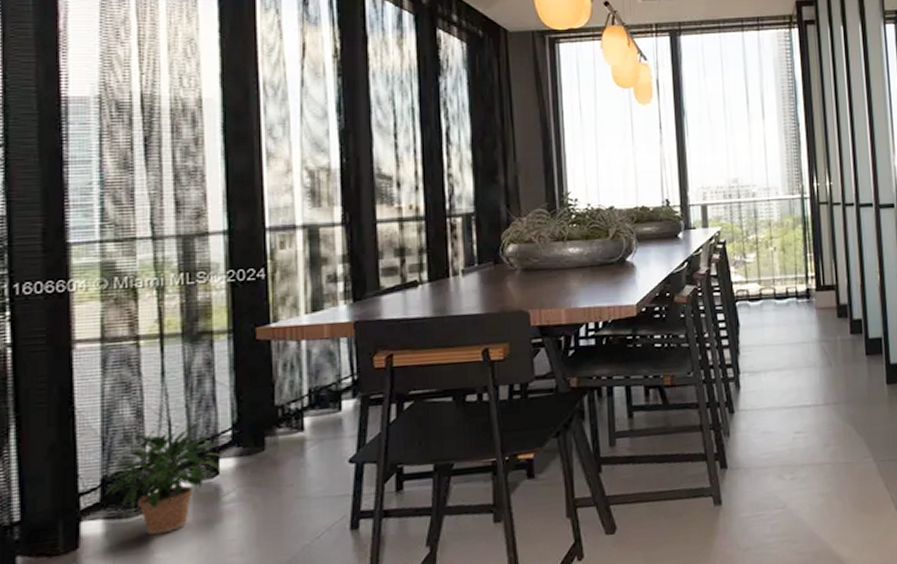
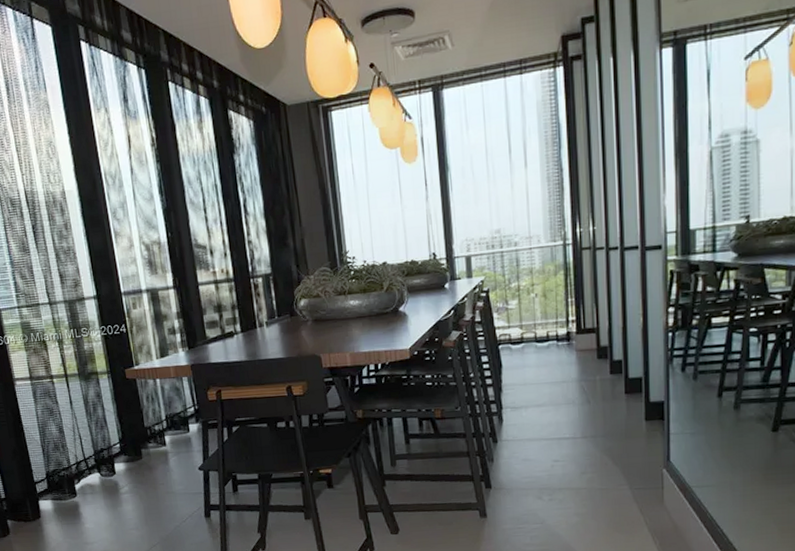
potted plant: present [104,423,223,536] -> none [49,438,117,513]

